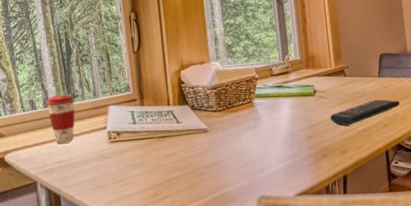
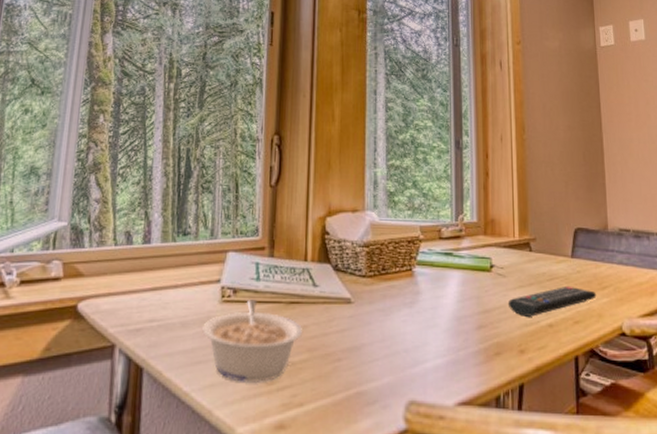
coffee cup: present [46,94,75,144] -> none [147,229,185,296]
legume: none [98,137,174,198] -> present [202,298,303,384]

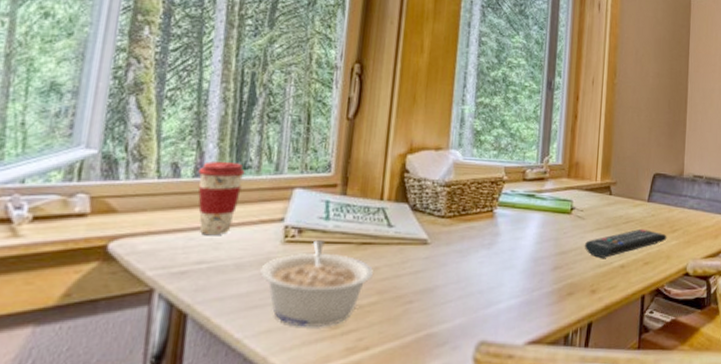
coffee cup: none [147,229,185,296] -> present [198,161,245,236]

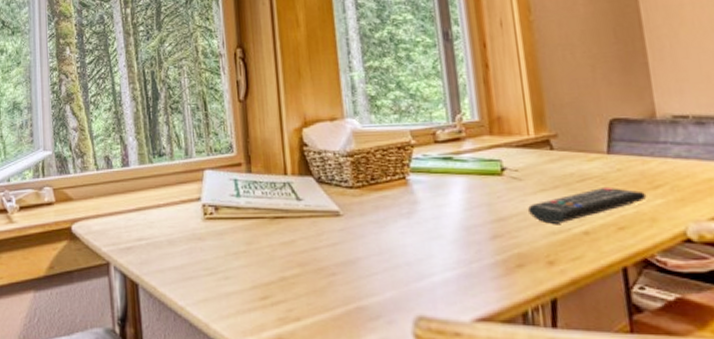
coffee cup: present [198,161,245,236] -> none [125,152,161,216]
legume: present [260,239,374,328] -> none [189,215,292,298]

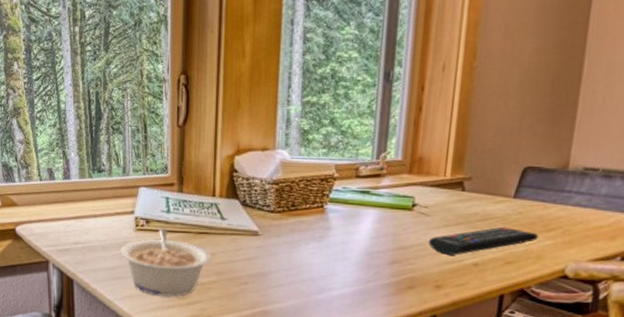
legume: none [189,215,292,298] -> present [120,228,212,297]

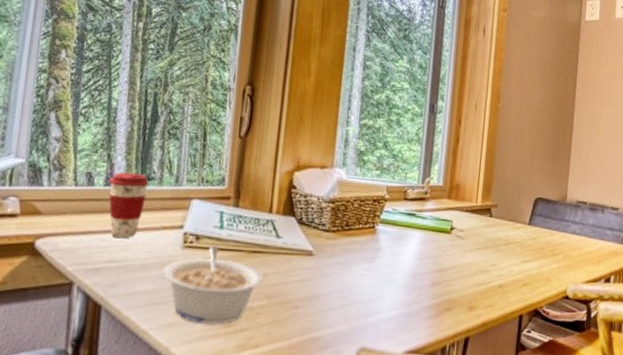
coffee cup: none [66,167,100,224] -> present [109,172,149,239]
remote control: present [428,226,539,255] -> none [463,250,548,277]

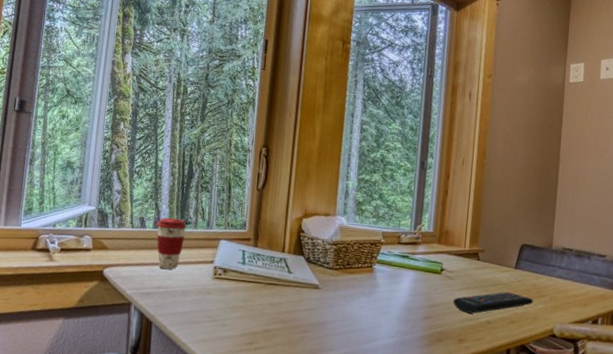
legume: present [163,246,264,325] -> none [198,278,278,342]
remote control: none [463,250,548,277] -> present [452,291,534,314]

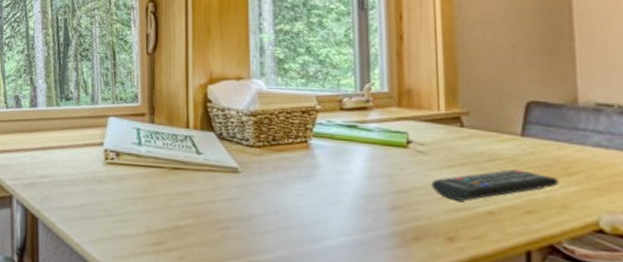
coffee cup: present [156,218,187,270] -> none [33,94,68,155]

